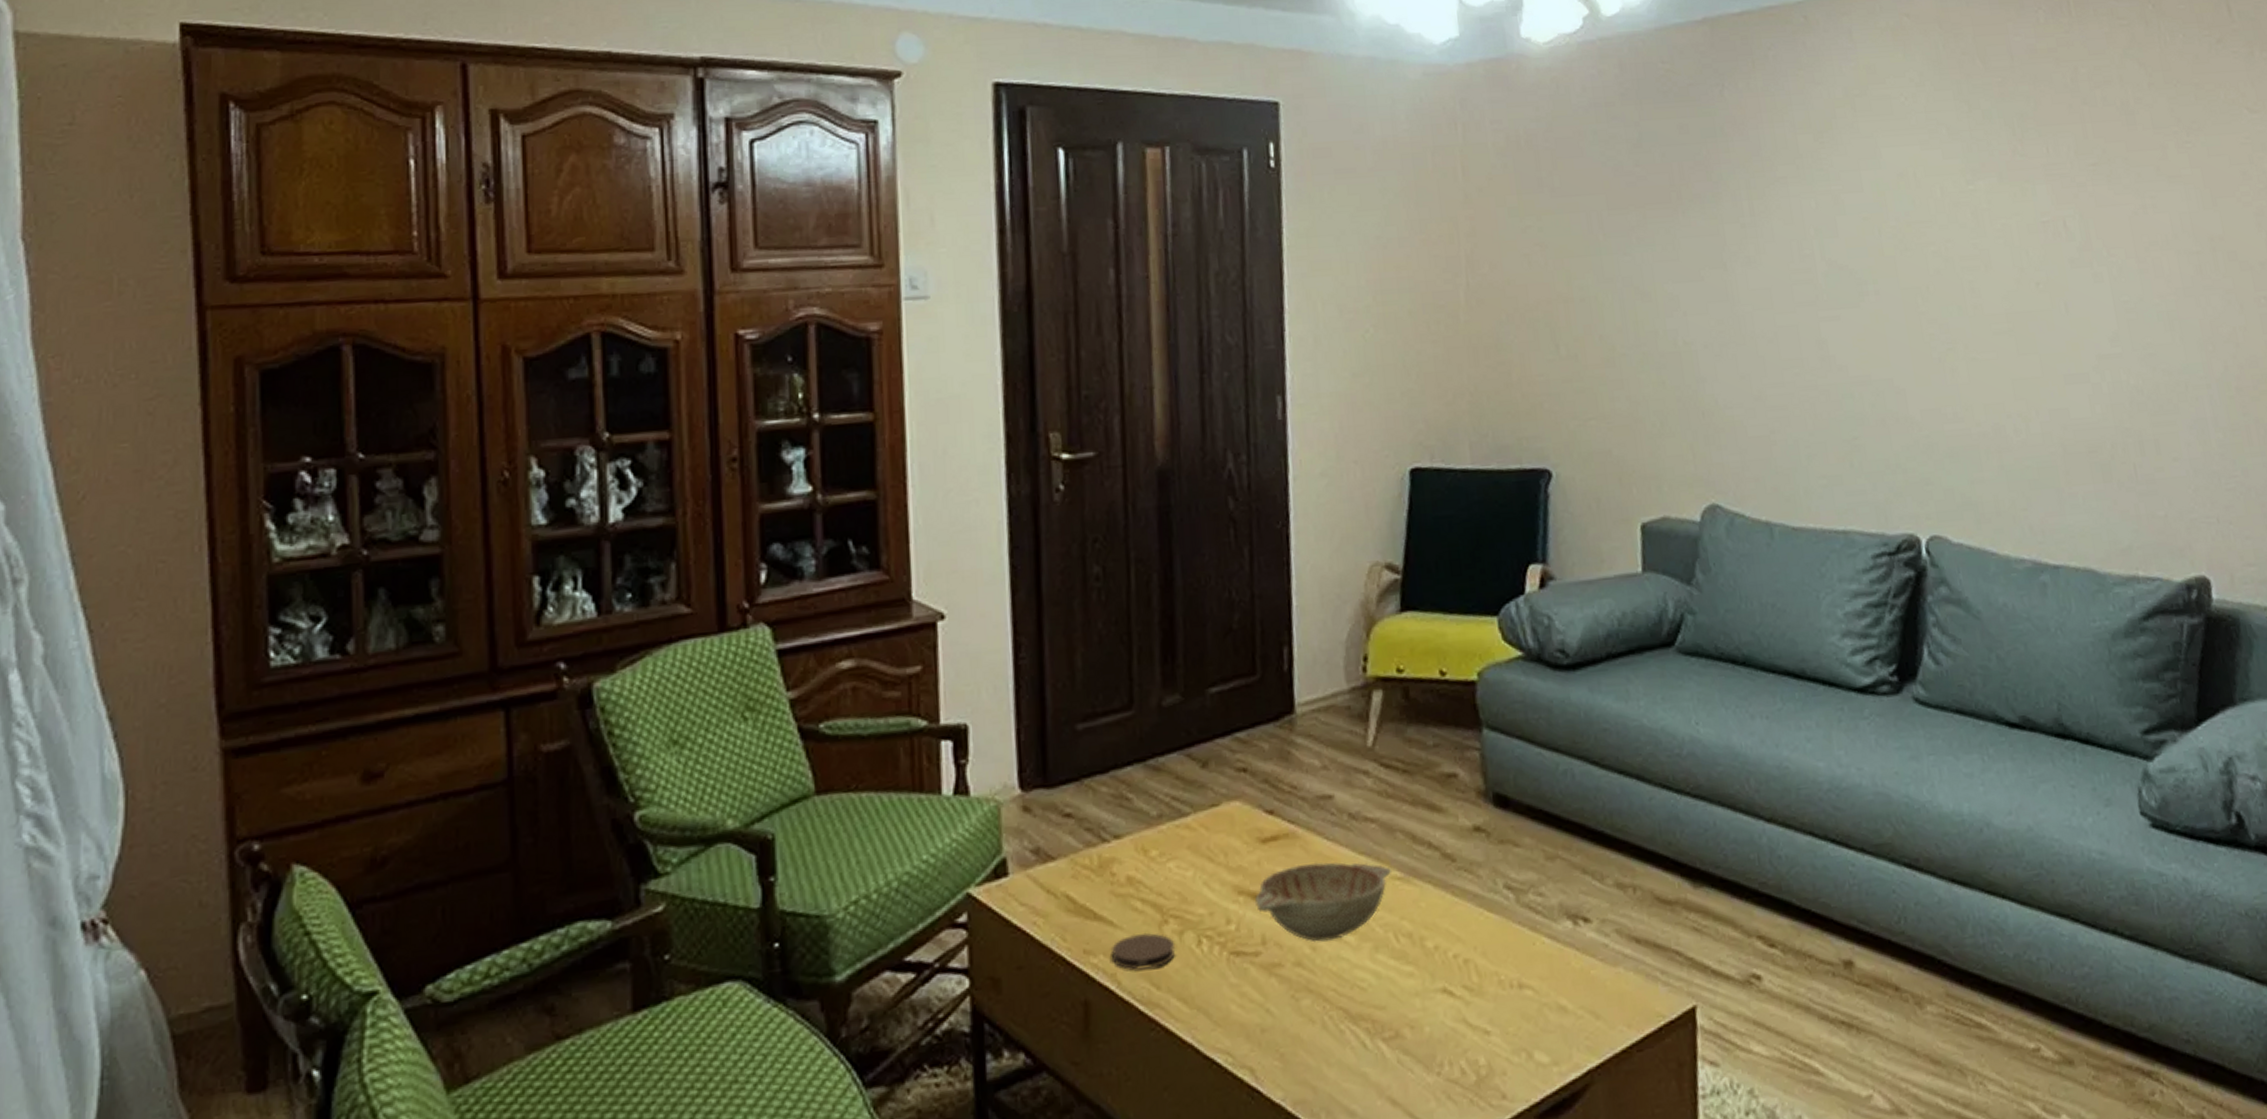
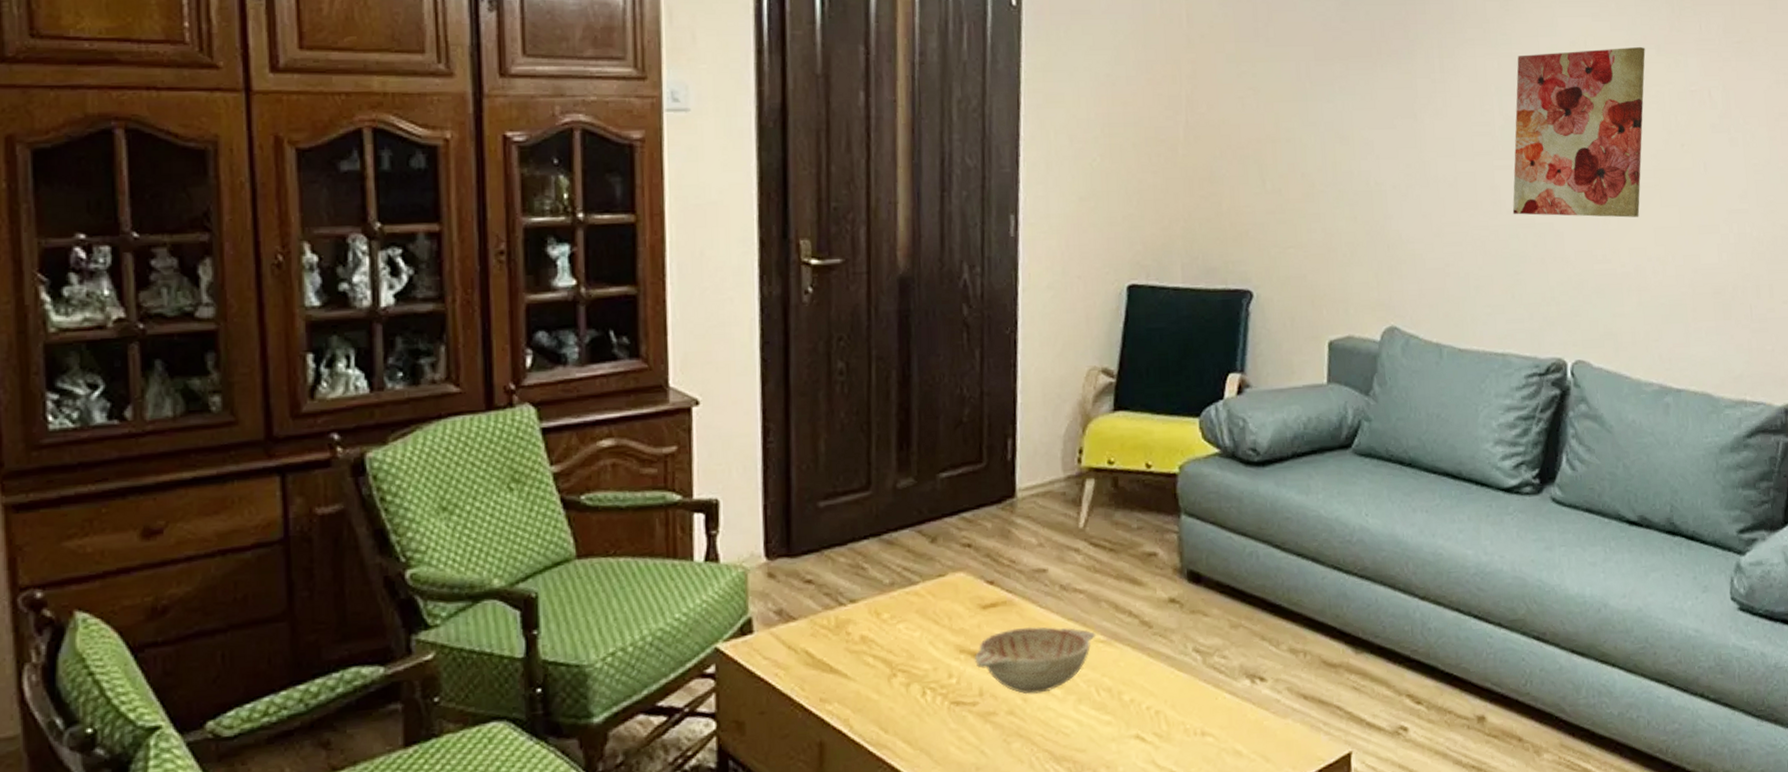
coaster: present [1110,932,1176,970] -> none [844,684,903,716]
wall art: none [1837,175,1993,372] -> present [1512,46,1646,218]

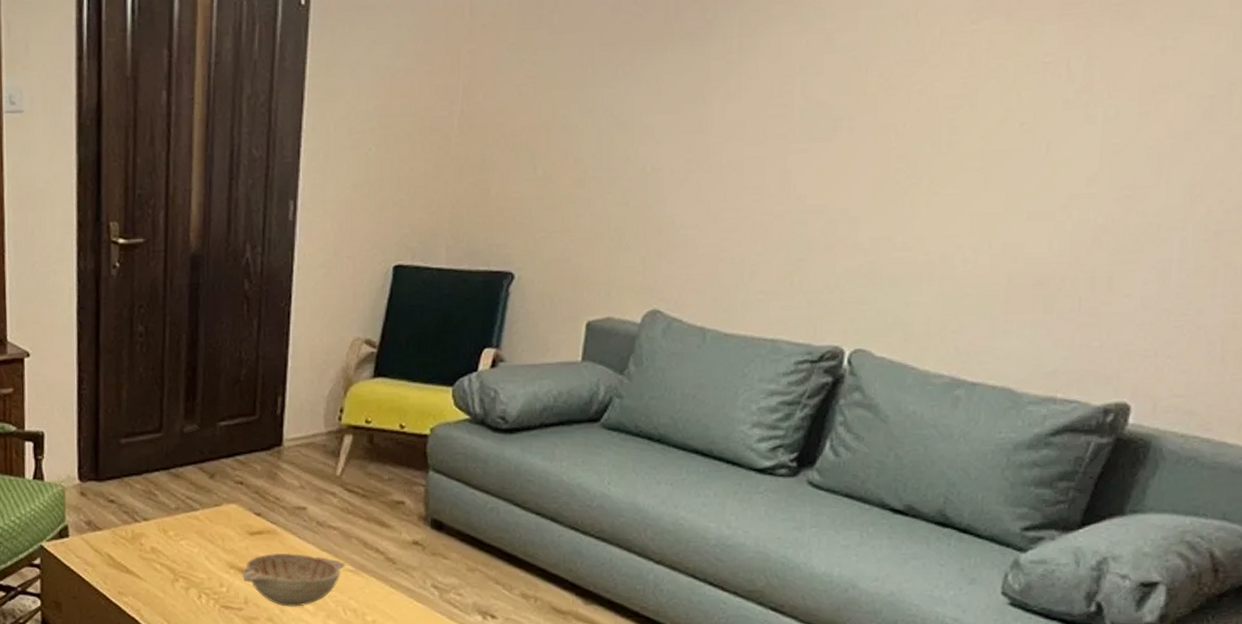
wall art: present [1512,46,1646,218] -> none [802,14,992,203]

